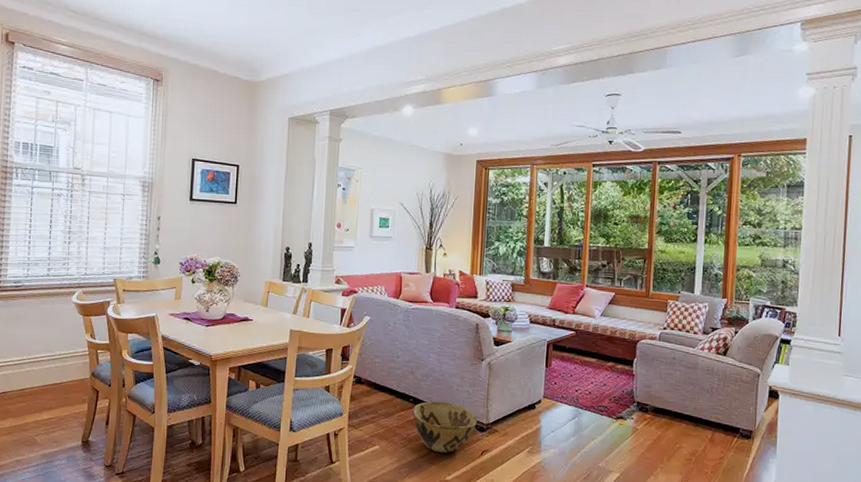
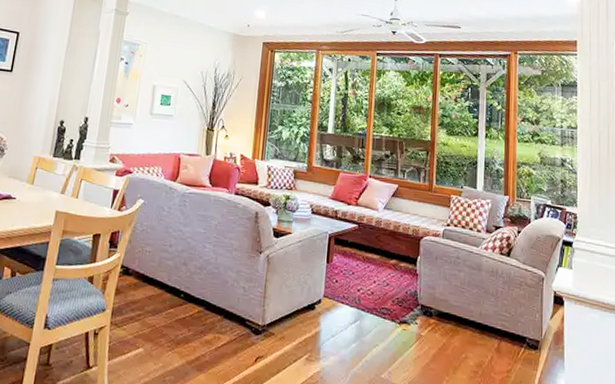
woven basket: present [413,401,478,453] -> none [183,297,254,359]

